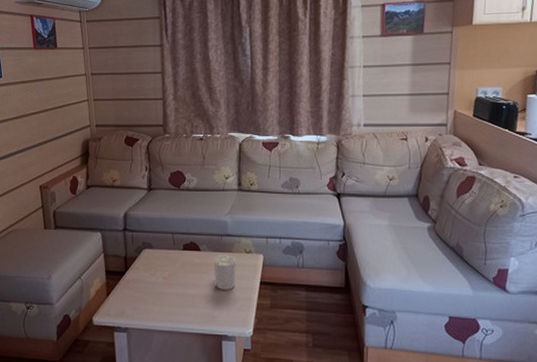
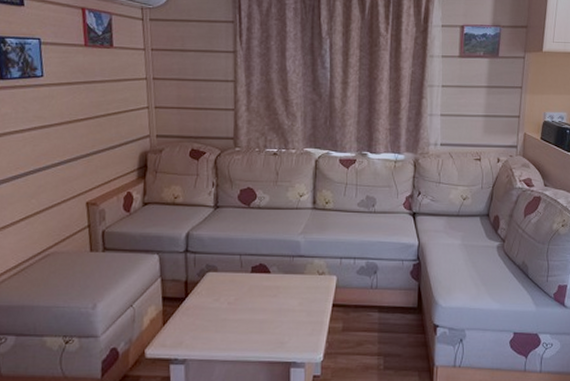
candle holder: present [213,255,236,290] -> none [284,277,308,314]

